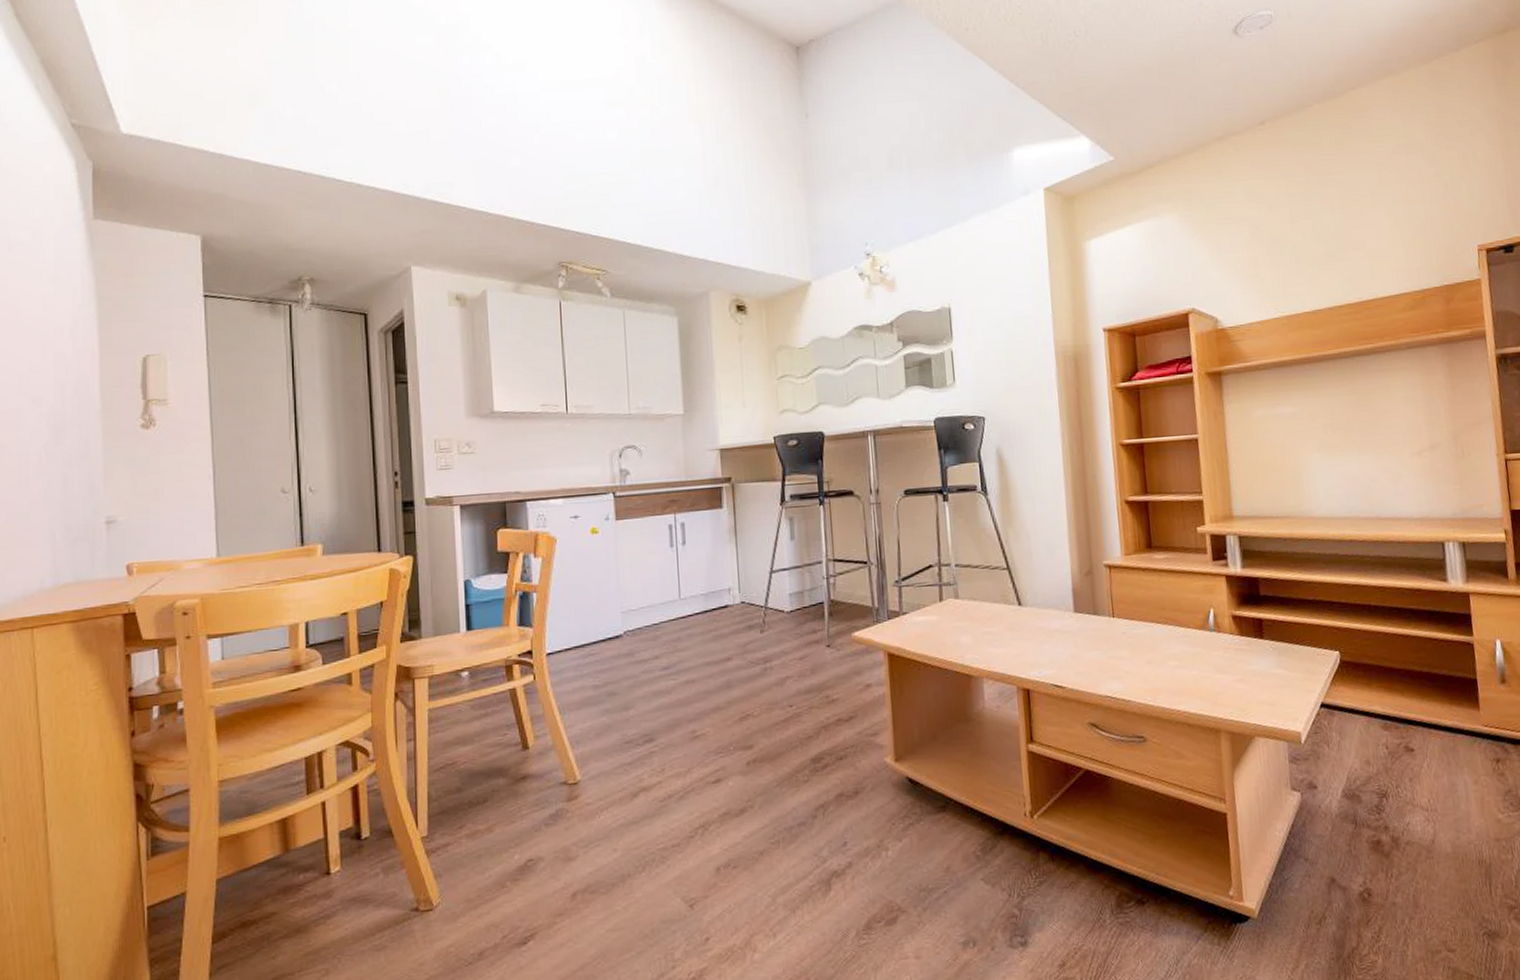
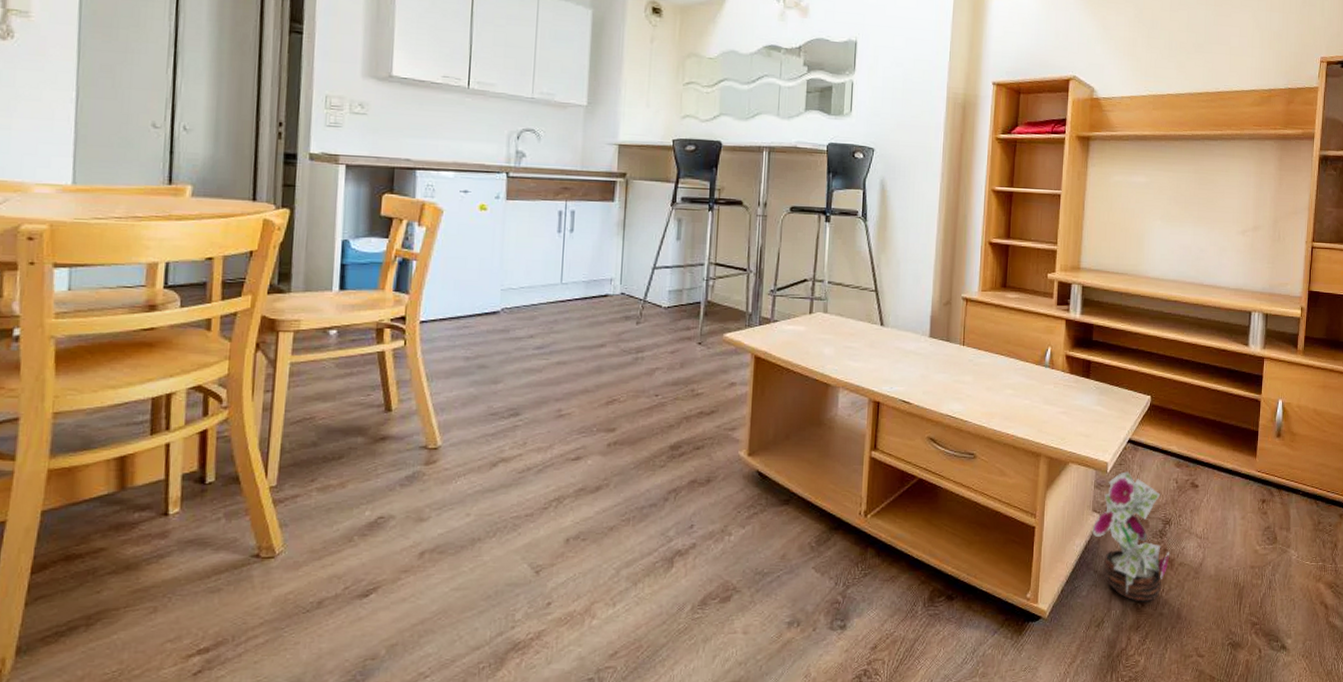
decorative plant: none [1294,740,1393,892] -> present [1092,471,1170,602]

